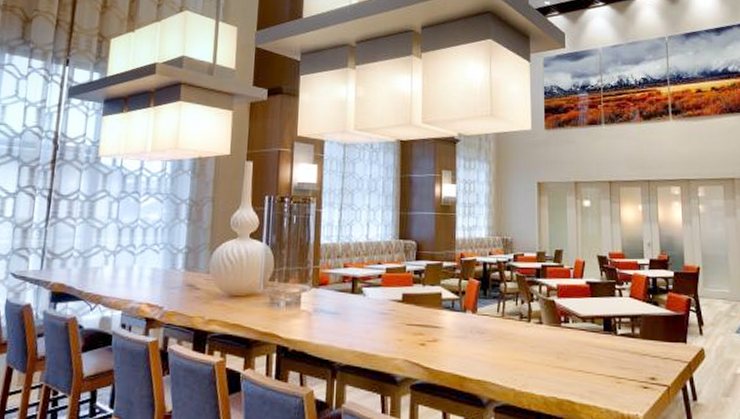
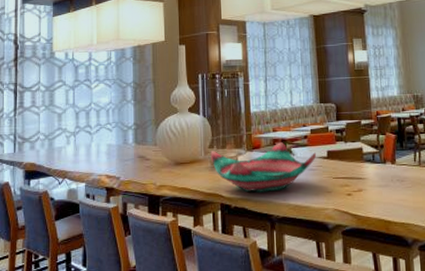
decorative bowl: none [270,280,391,336] -> present [210,142,317,192]

